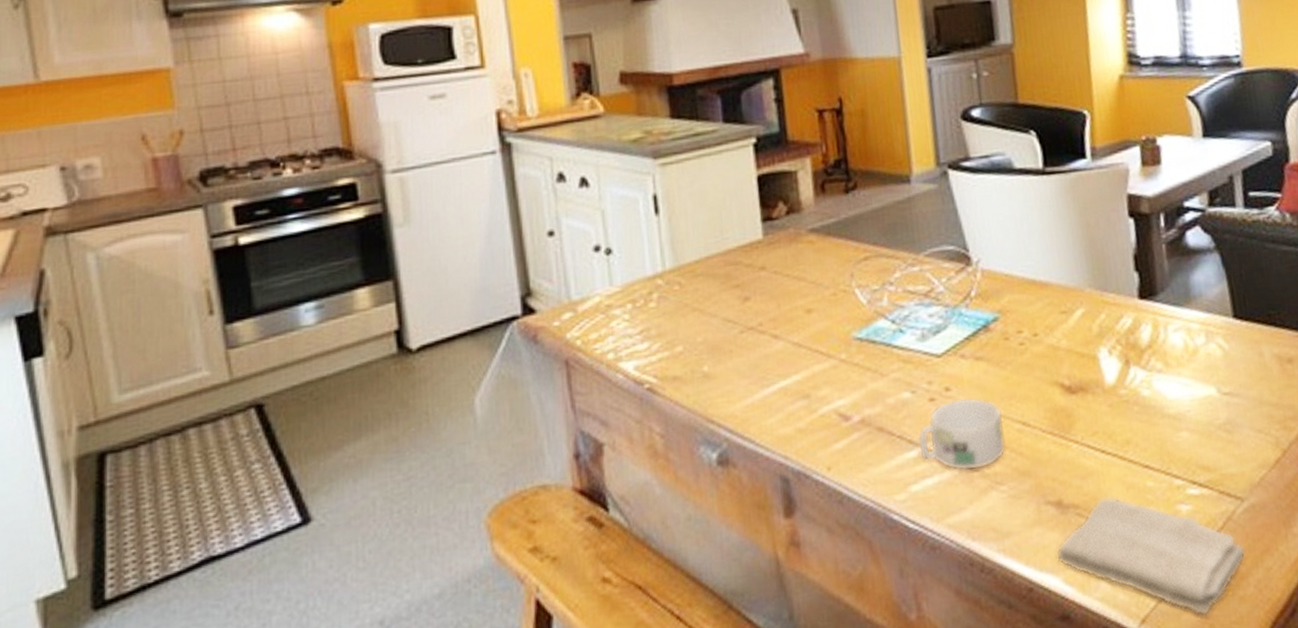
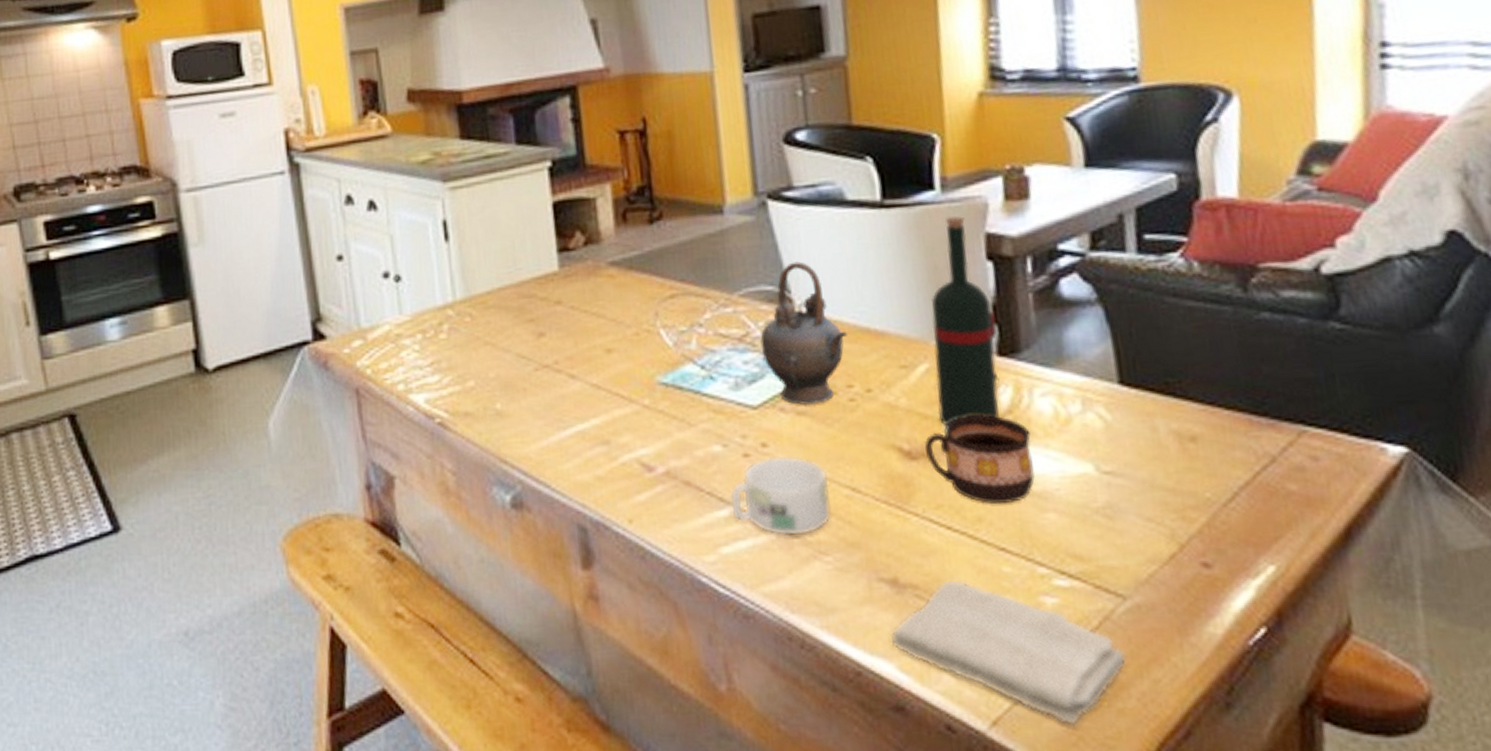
teapot: none [943,223,1018,352] -> present [760,261,848,406]
cup: none [1082,350,1171,428] -> present [924,415,1035,505]
wine bottle: none [1086,180,1141,363] -> present [932,216,999,427]

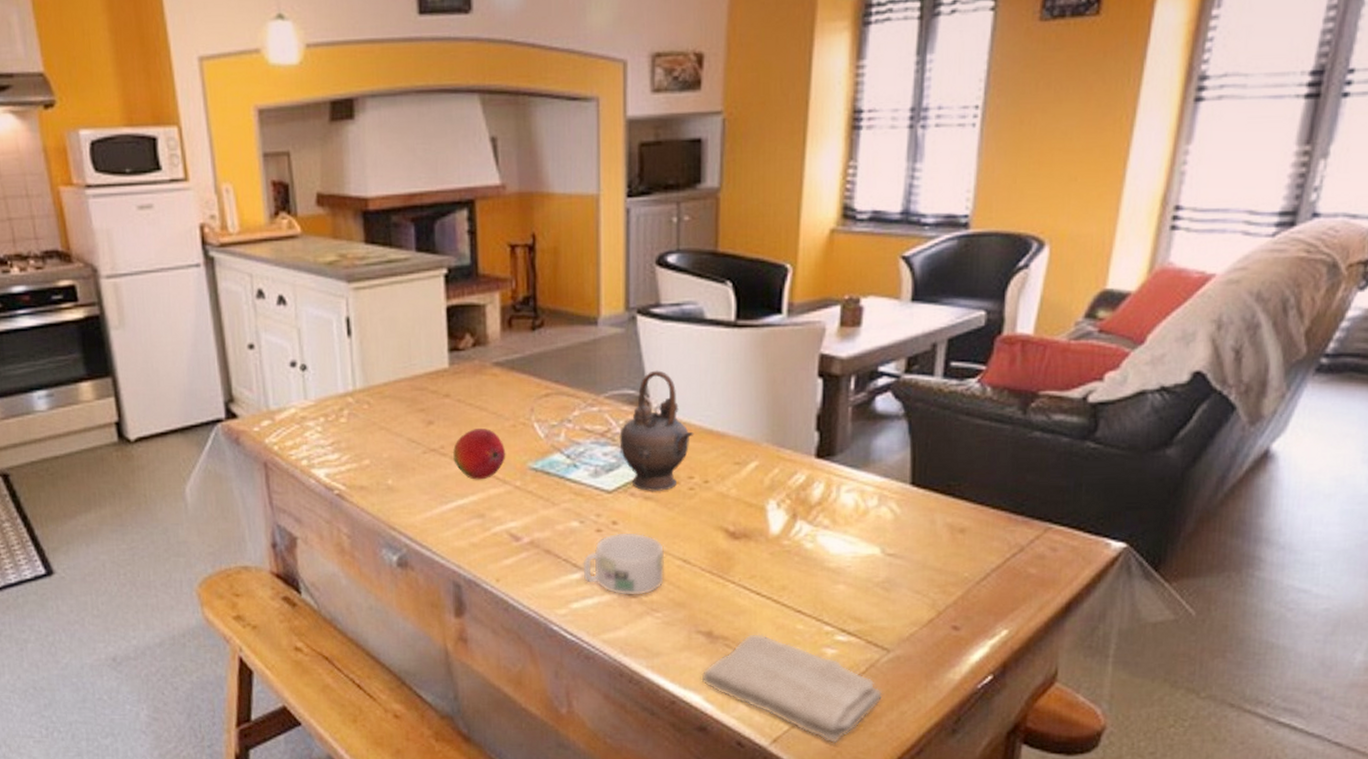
fruit: none [568,338,631,400] -> present [452,429,506,480]
cup: present [924,415,1035,505] -> none [746,505,834,577]
wine bottle: present [932,216,999,427] -> none [761,337,819,513]

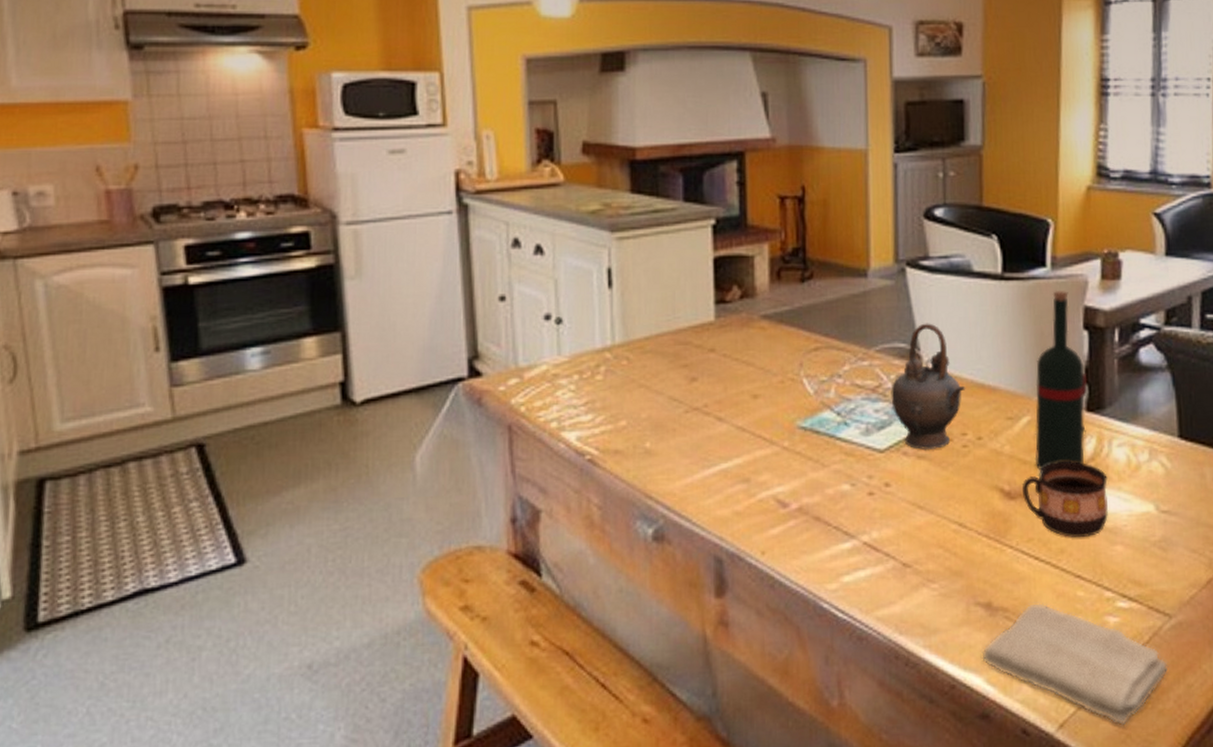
fruit: present [452,429,506,480] -> none [716,385,774,441]
mug: present [583,532,665,596] -> none [854,495,941,566]
cup: none [746,505,834,577] -> present [1022,461,1109,538]
wine bottle: none [761,337,819,513] -> present [1035,290,1088,471]

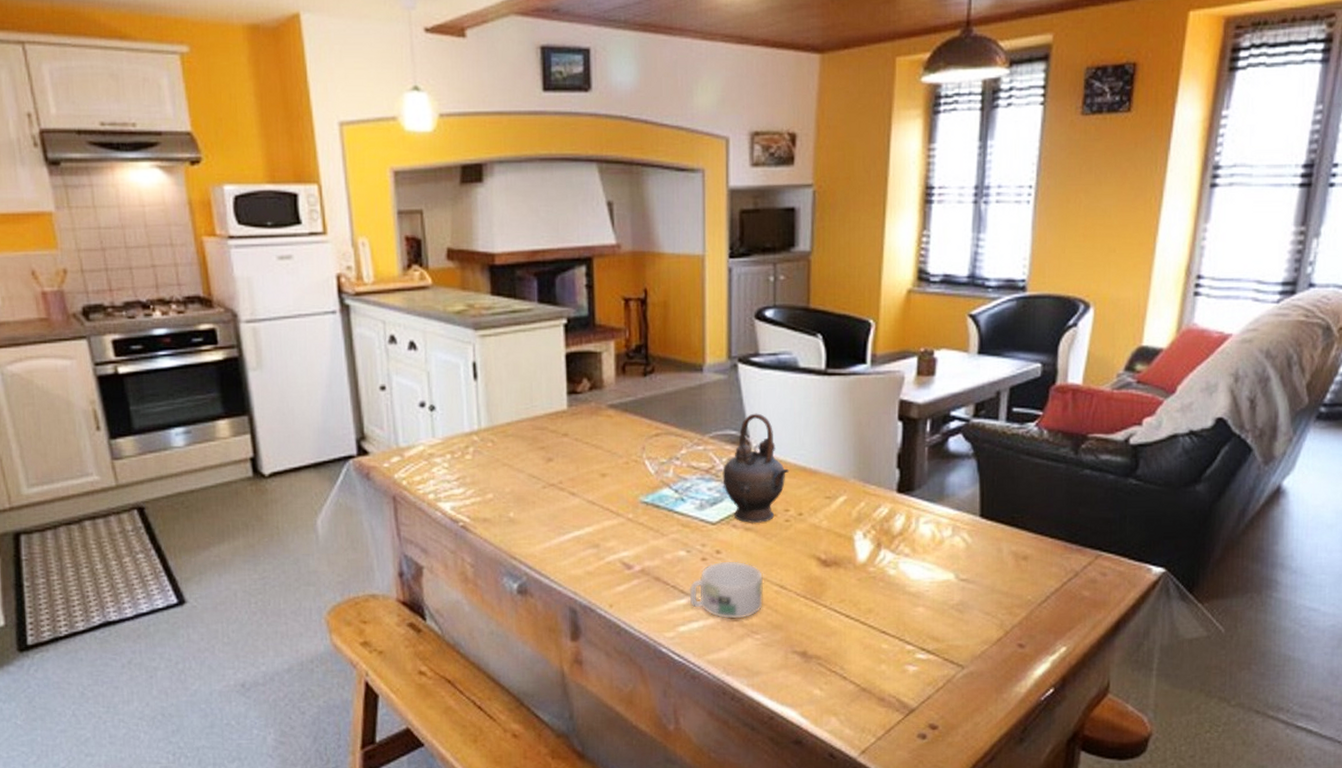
mug: none [854,495,941,566] -> present [689,561,764,620]
washcloth: present [981,602,1169,726] -> none [797,652,959,754]
cup: present [1022,461,1109,538] -> none [836,536,913,601]
wine bottle: present [1035,290,1088,471] -> none [849,384,900,543]

